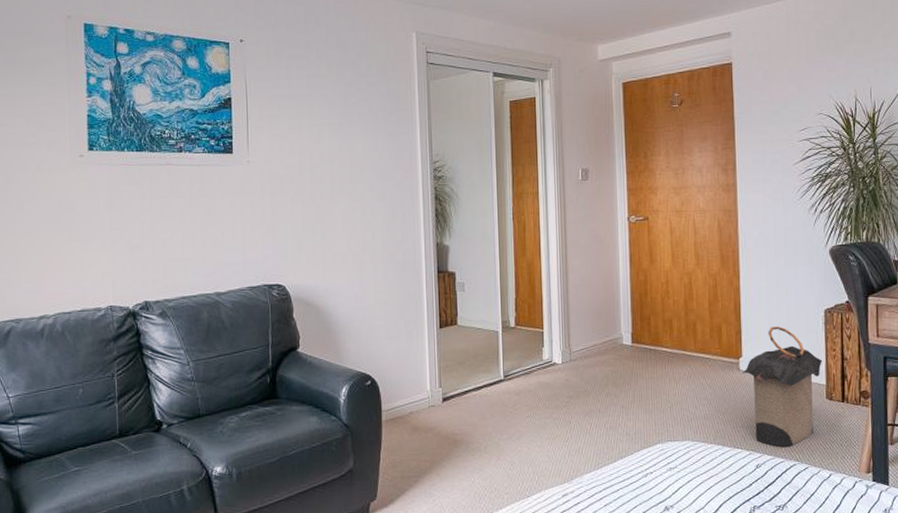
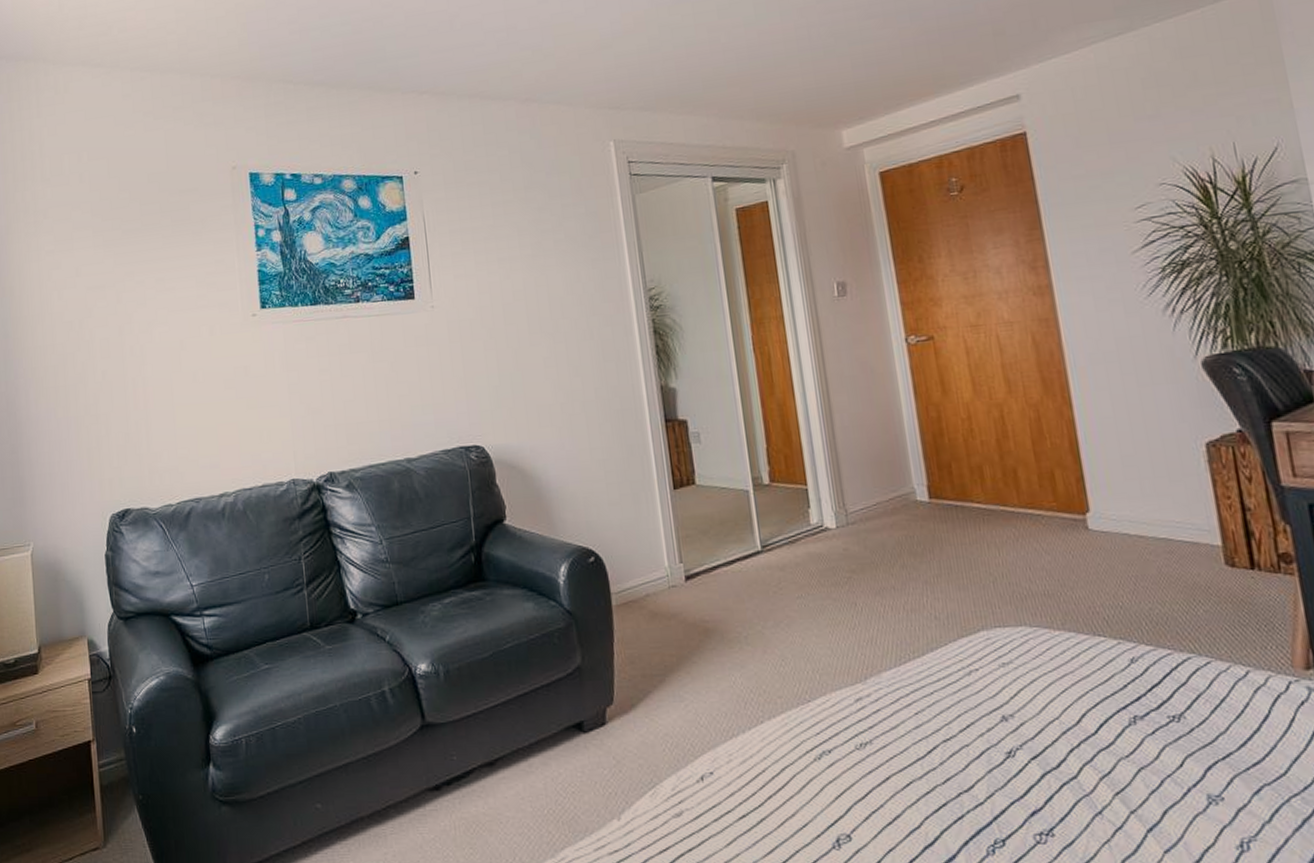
laundry hamper: present [741,325,822,448] -> none [1091,467,1212,635]

